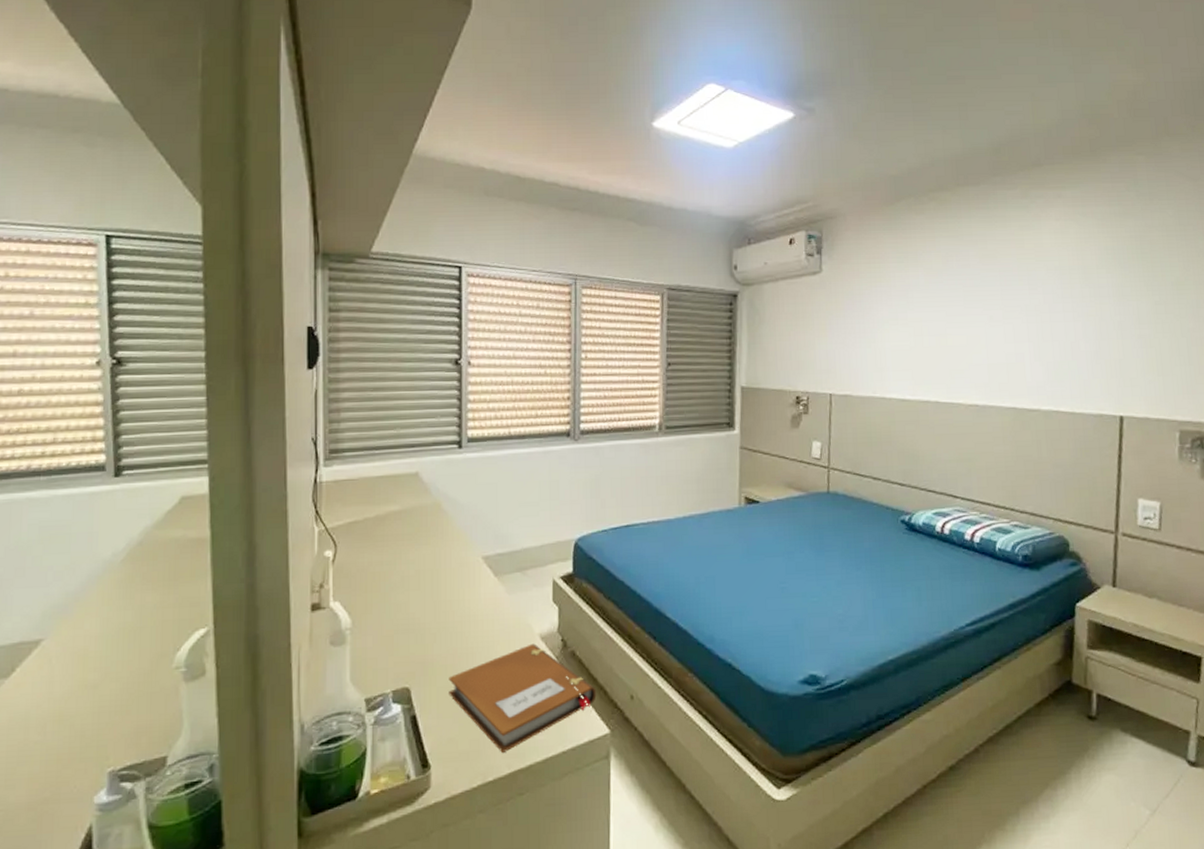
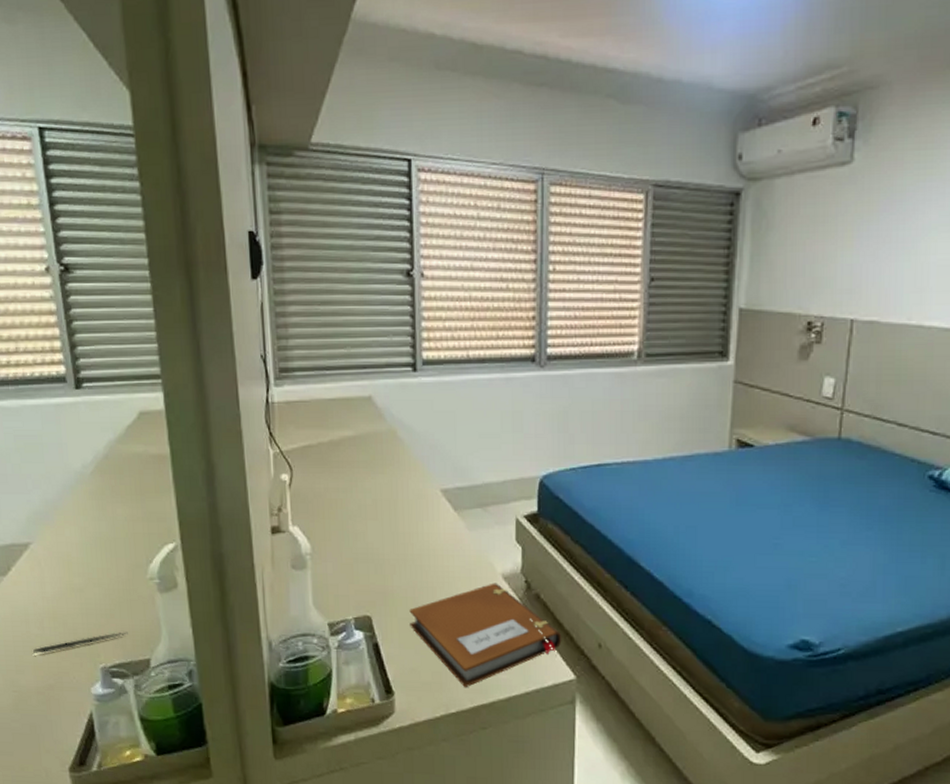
pen: none [29,728,145,763] -> present [33,632,128,654]

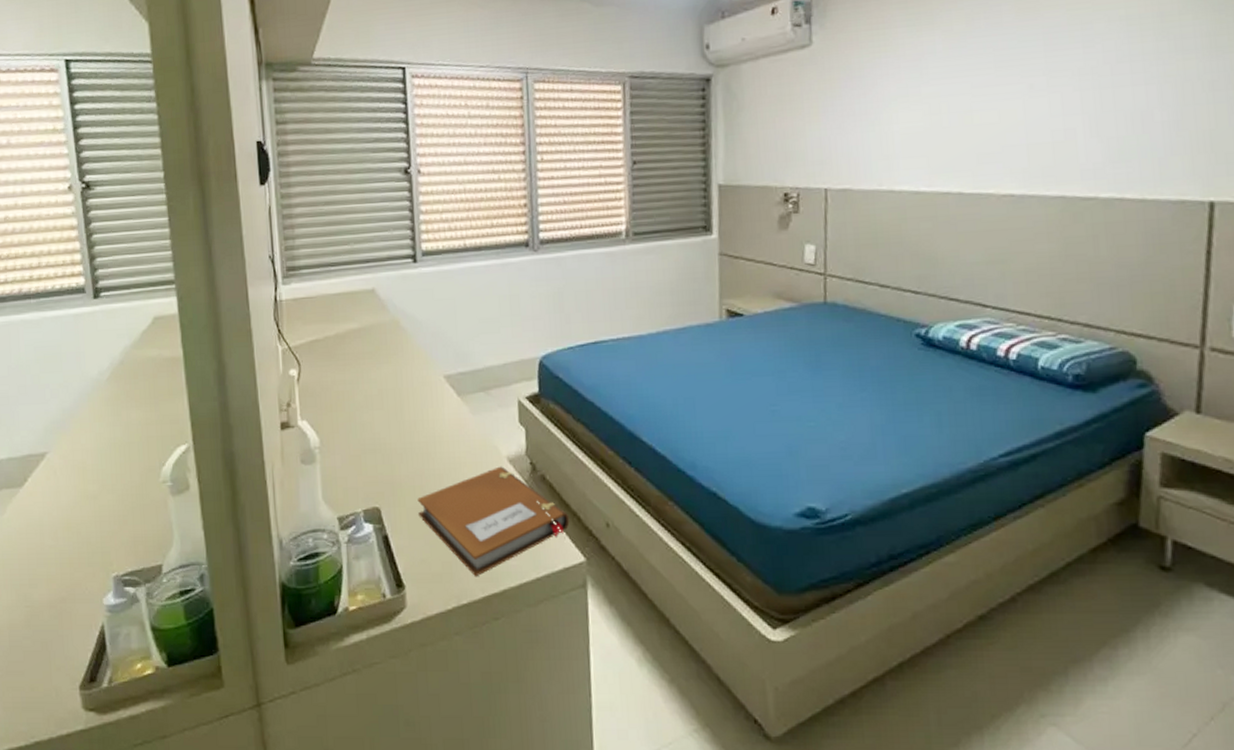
pen: present [33,632,128,654] -> none [47,538,141,565]

